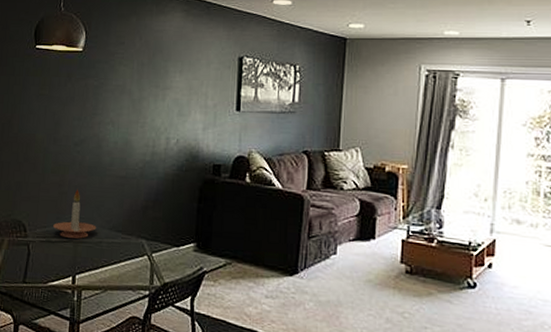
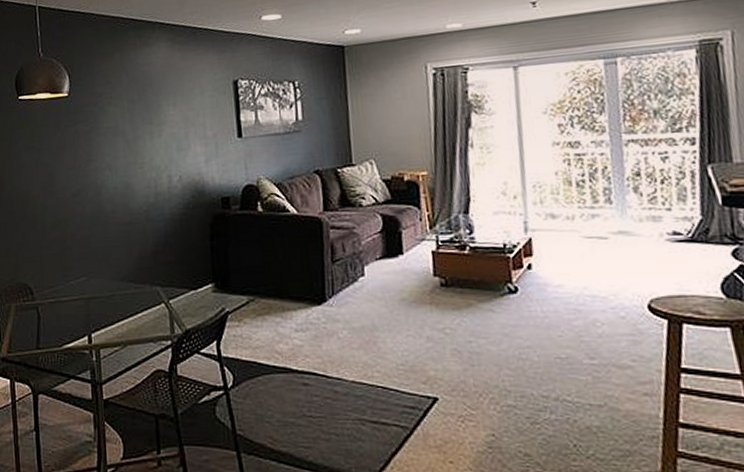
candle holder: present [53,189,97,239] -> none [61,242,107,295]

